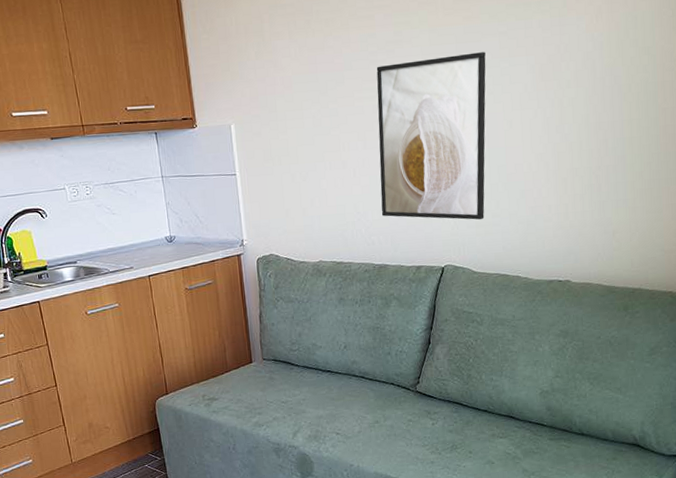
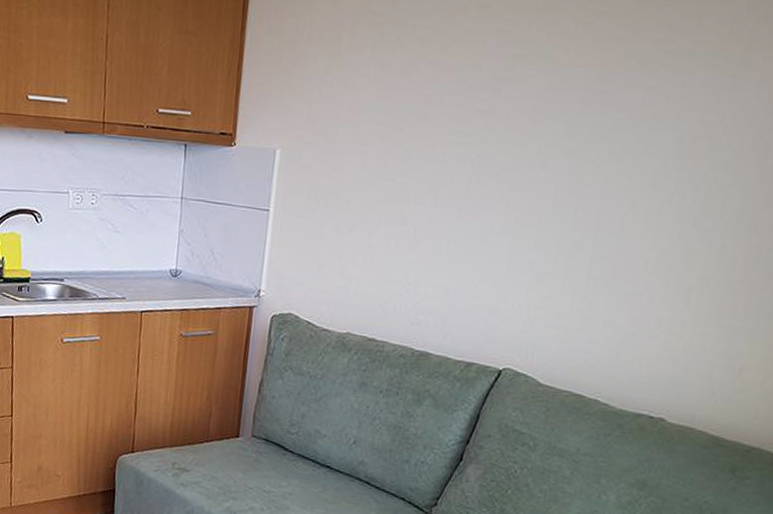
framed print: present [376,52,486,220] -> none [437,105,621,321]

